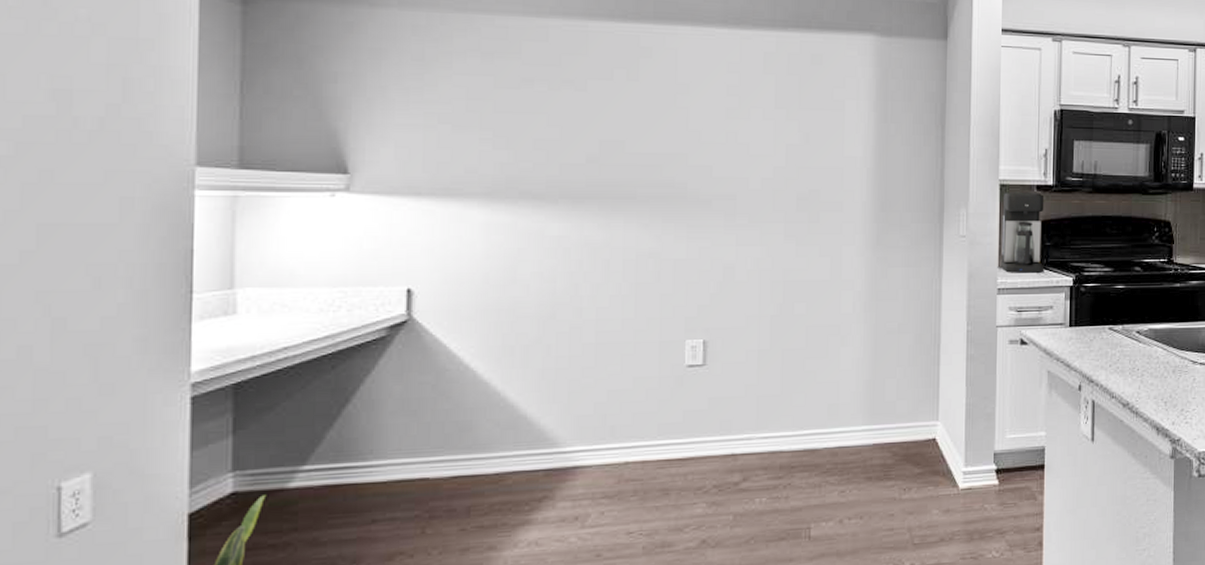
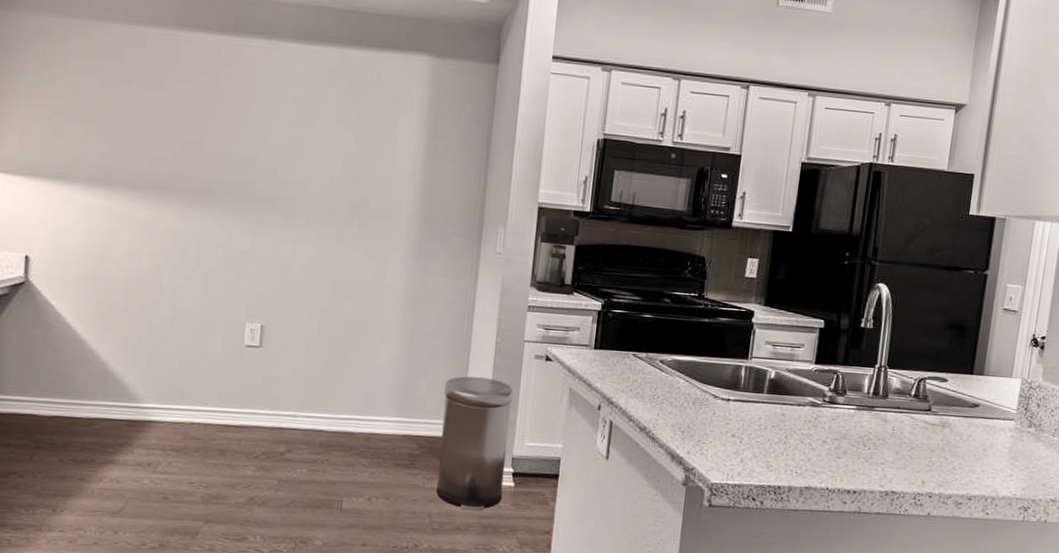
pedal bin: none [915,370,990,518] -> present [436,376,514,511]

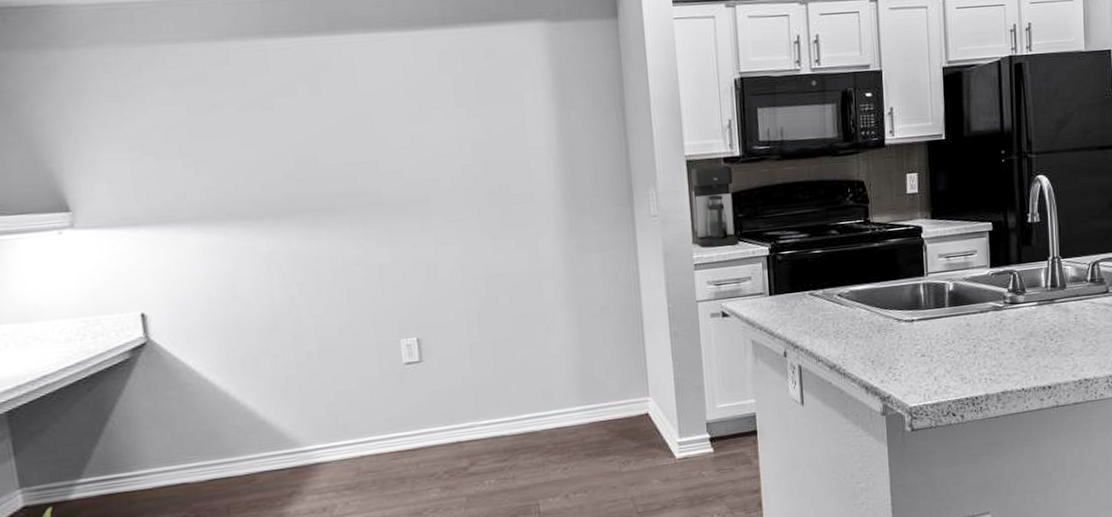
pedal bin: present [436,376,514,511] -> none [623,346,703,486]

